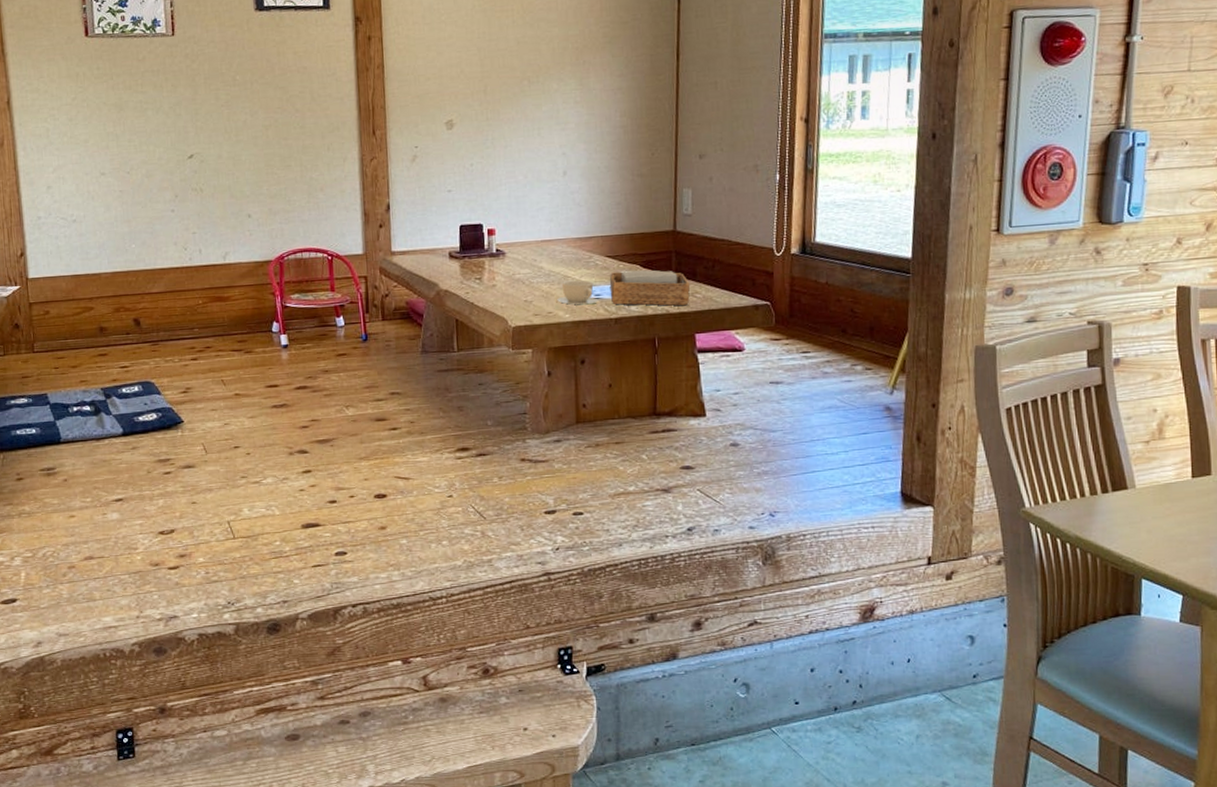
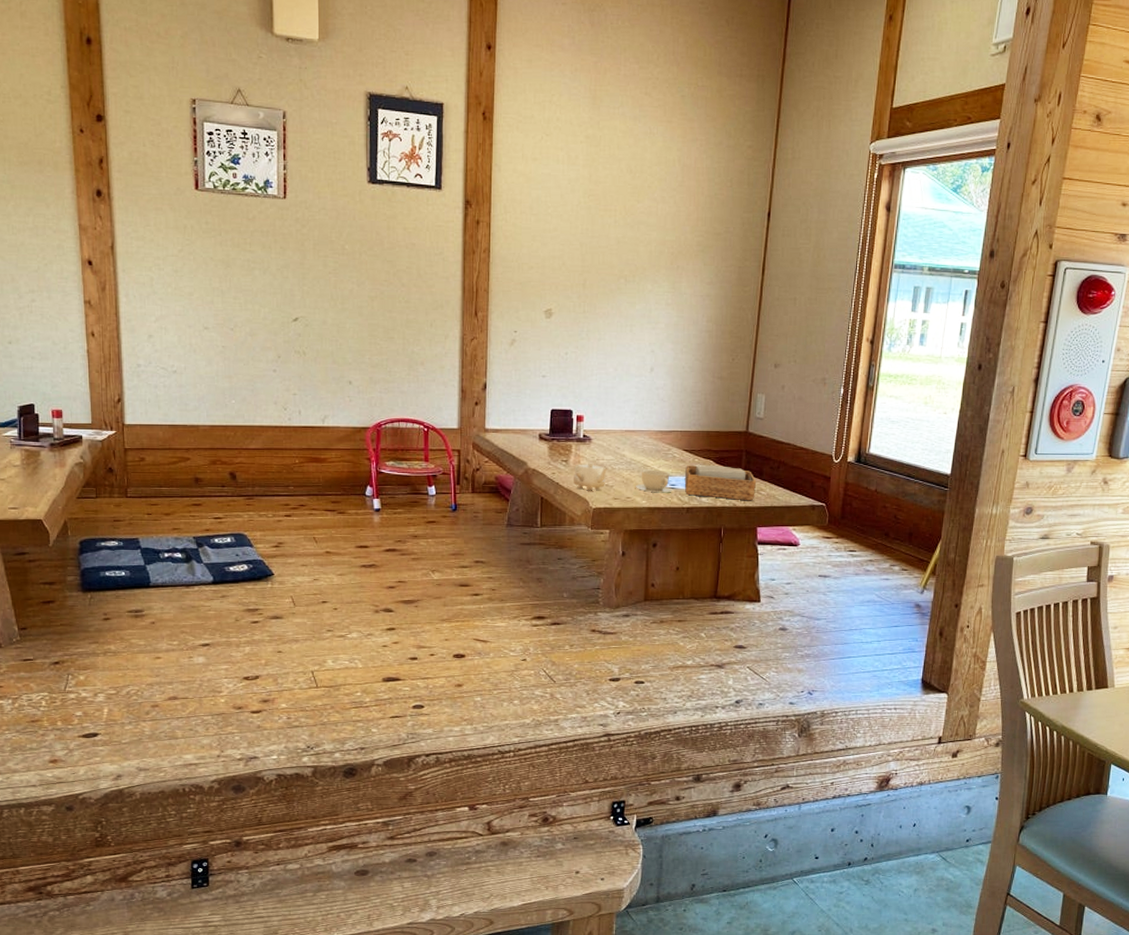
teapot: none [487,277,527,309] -> present [573,461,609,491]

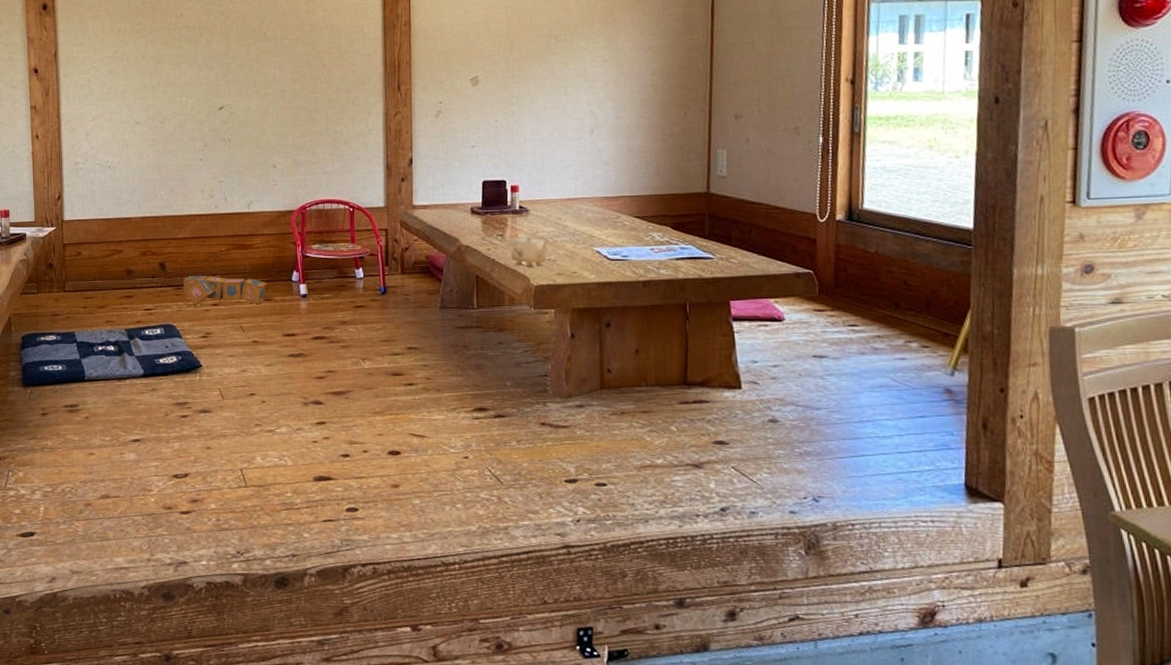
toy blocks: none [254,487,341,517] -> present [183,275,267,306]
teacup: present [635,469,673,492] -> none [581,240,626,265]
napkin holder: present [684,465,756,501] -> none [637,232,724,271]

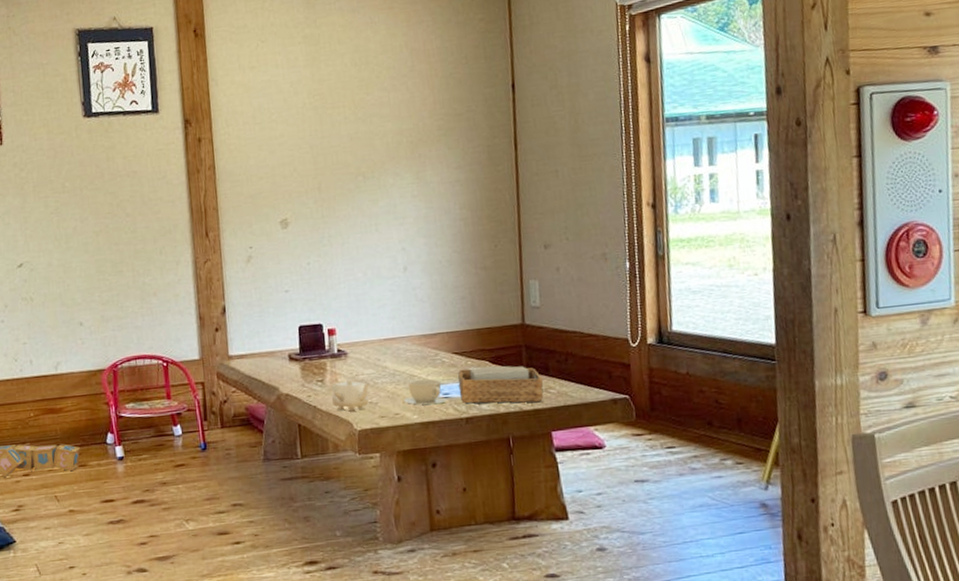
teacup: none [581,240,626,265] -> present [402,379,448,405]
napkin holder: none [637,232,724,271] -> present [457,365,544,404]

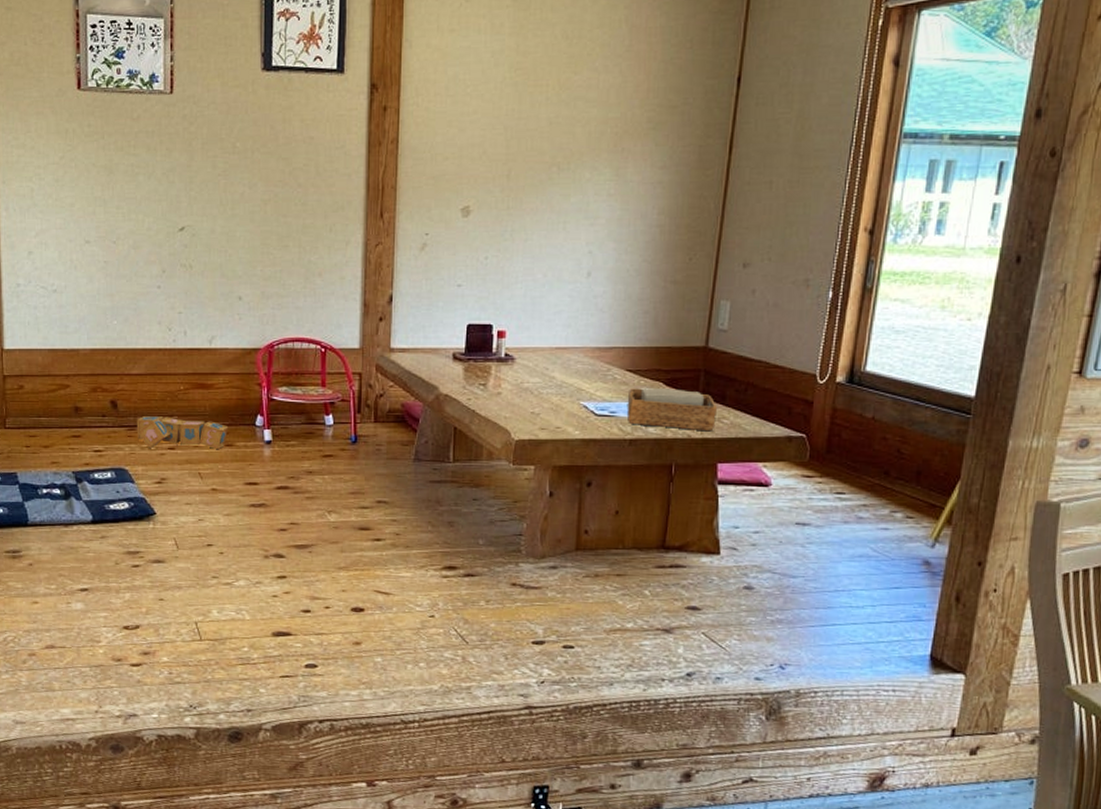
teapot: present [330,378,371,412] -> none [492,385,535,420]
teacup: present [402,379,448,405] -> none [566,394,613,421]

